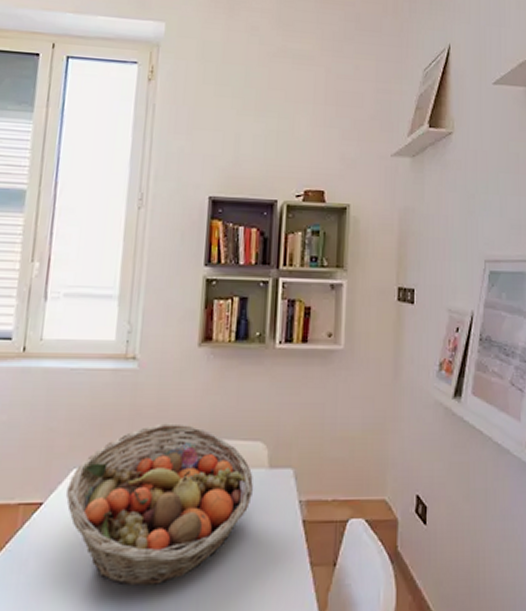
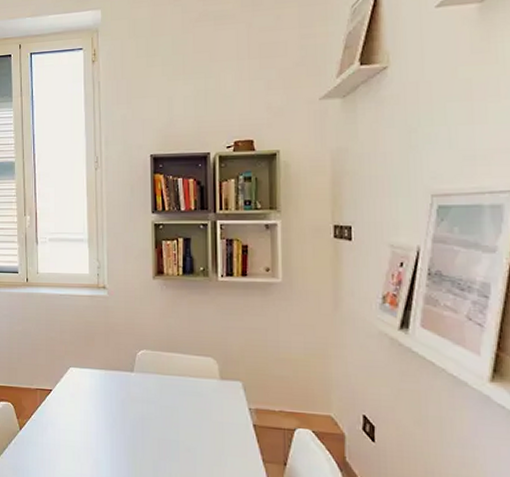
fruit basket: present [65,423,253,586] -> none [66,338,208,458]

